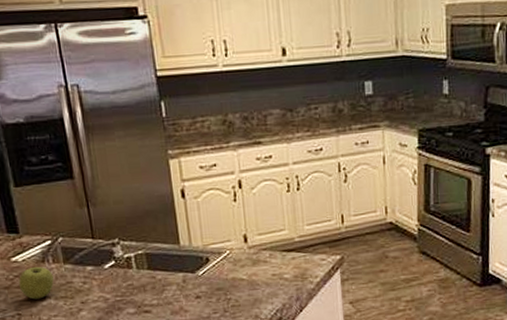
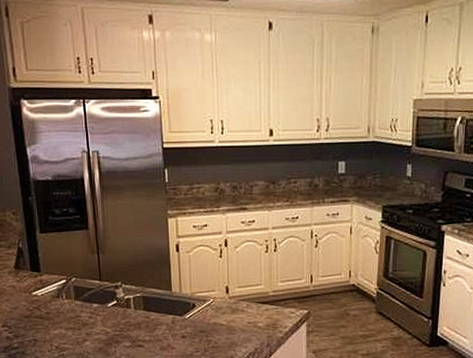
apple: present [18,266,54,300] -> none [36,301,65,328]

